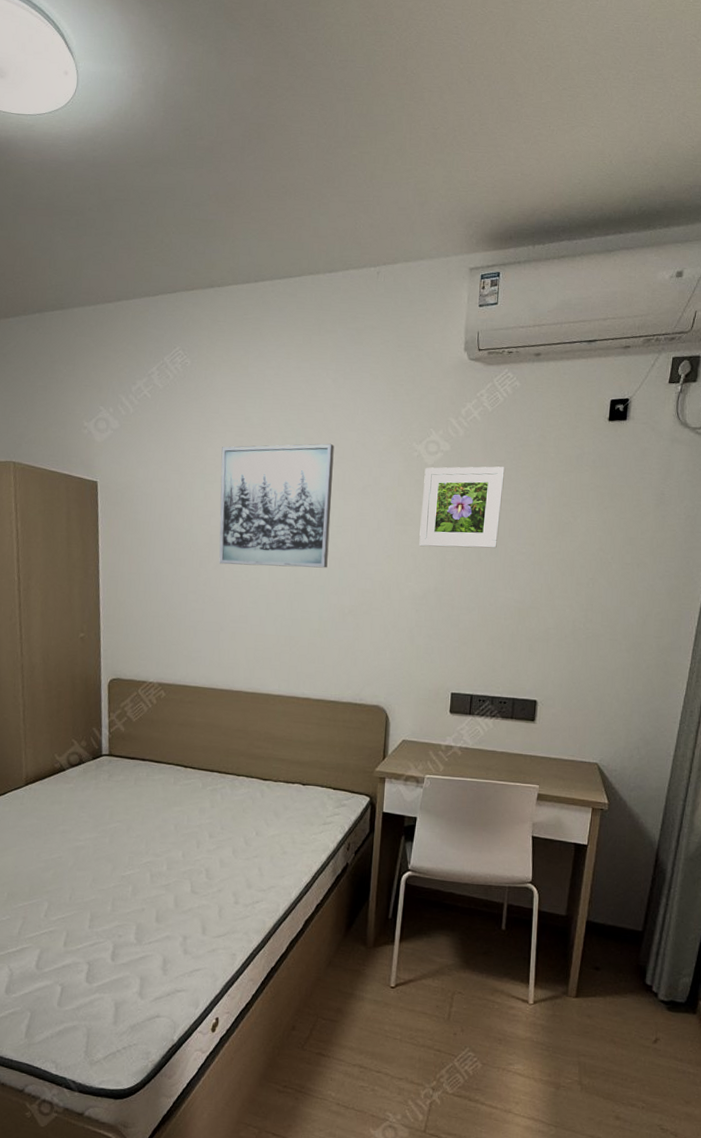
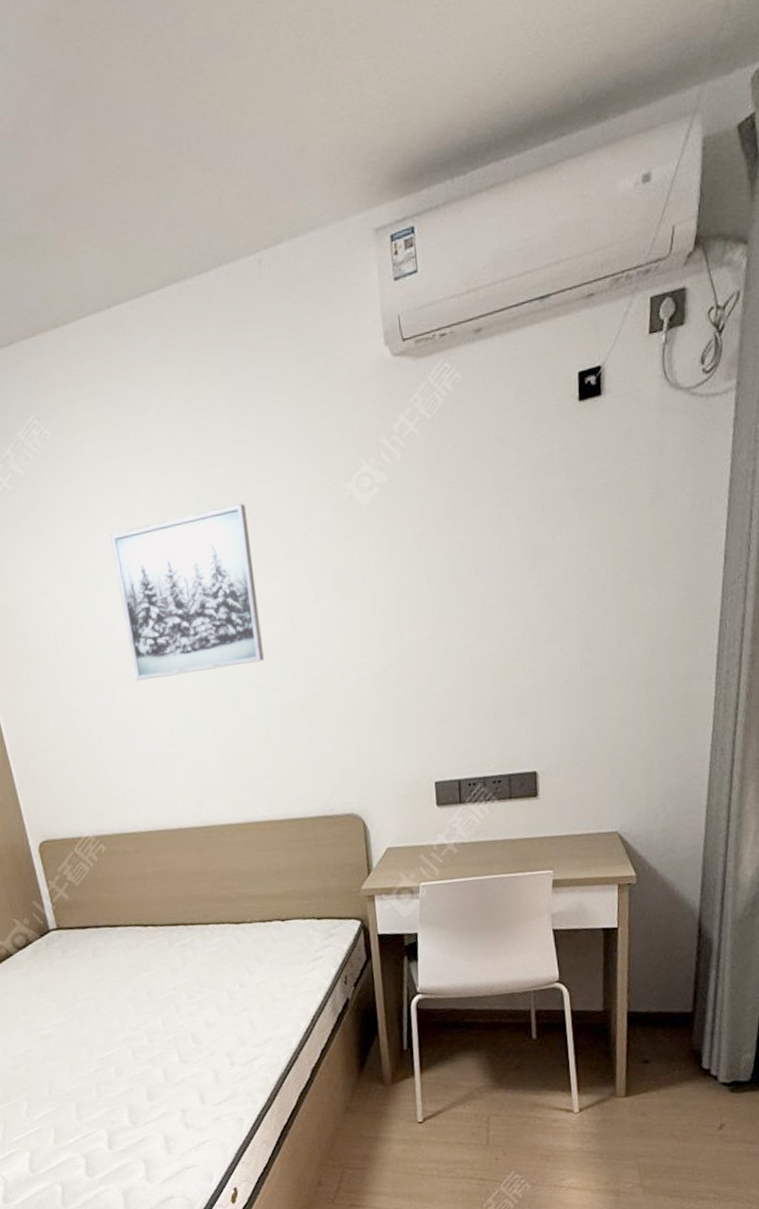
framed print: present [419,466,506,548] -> none [360,489,463,612]

